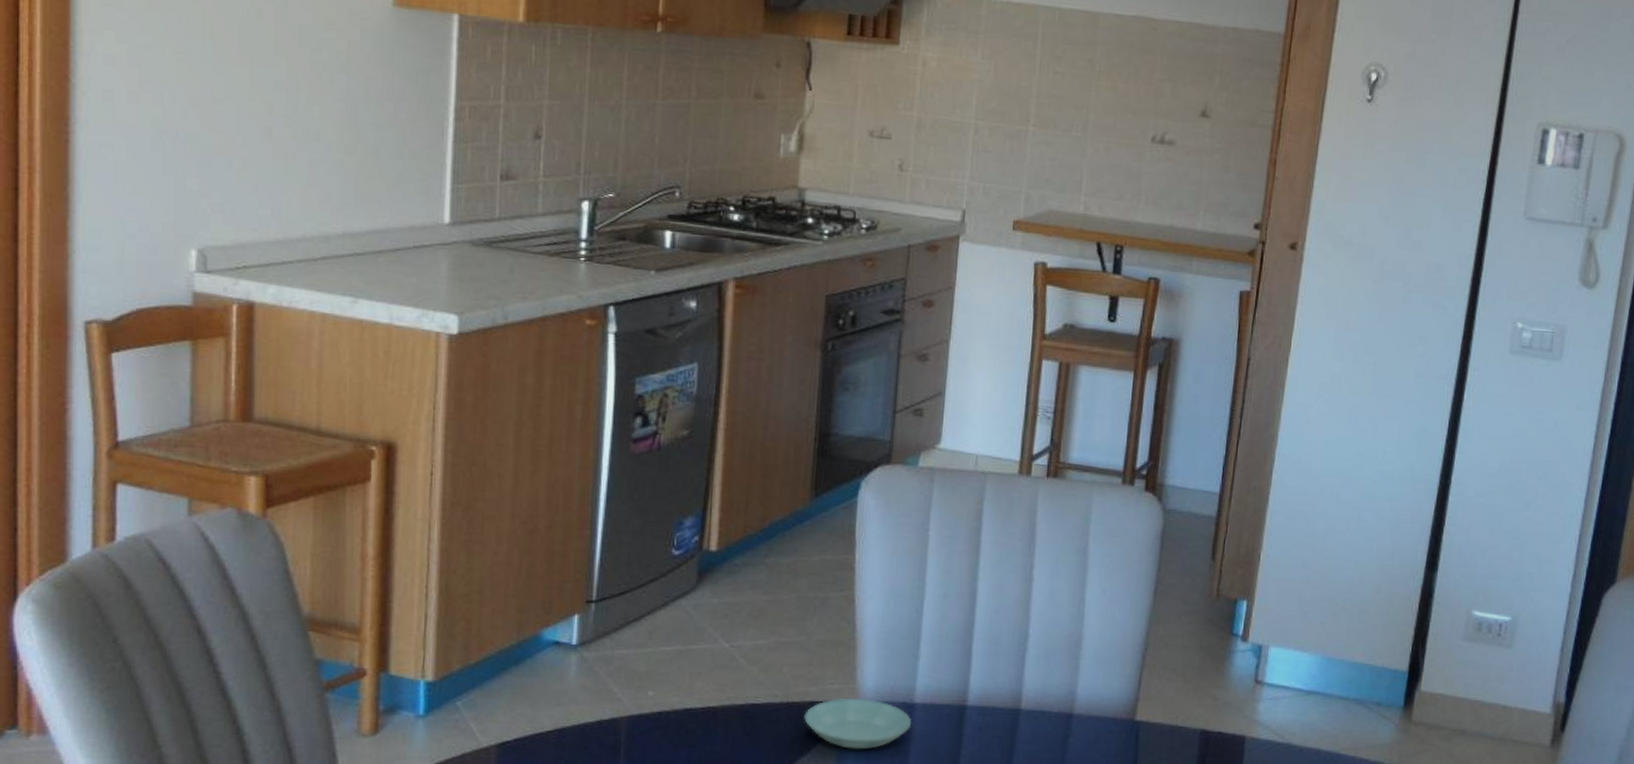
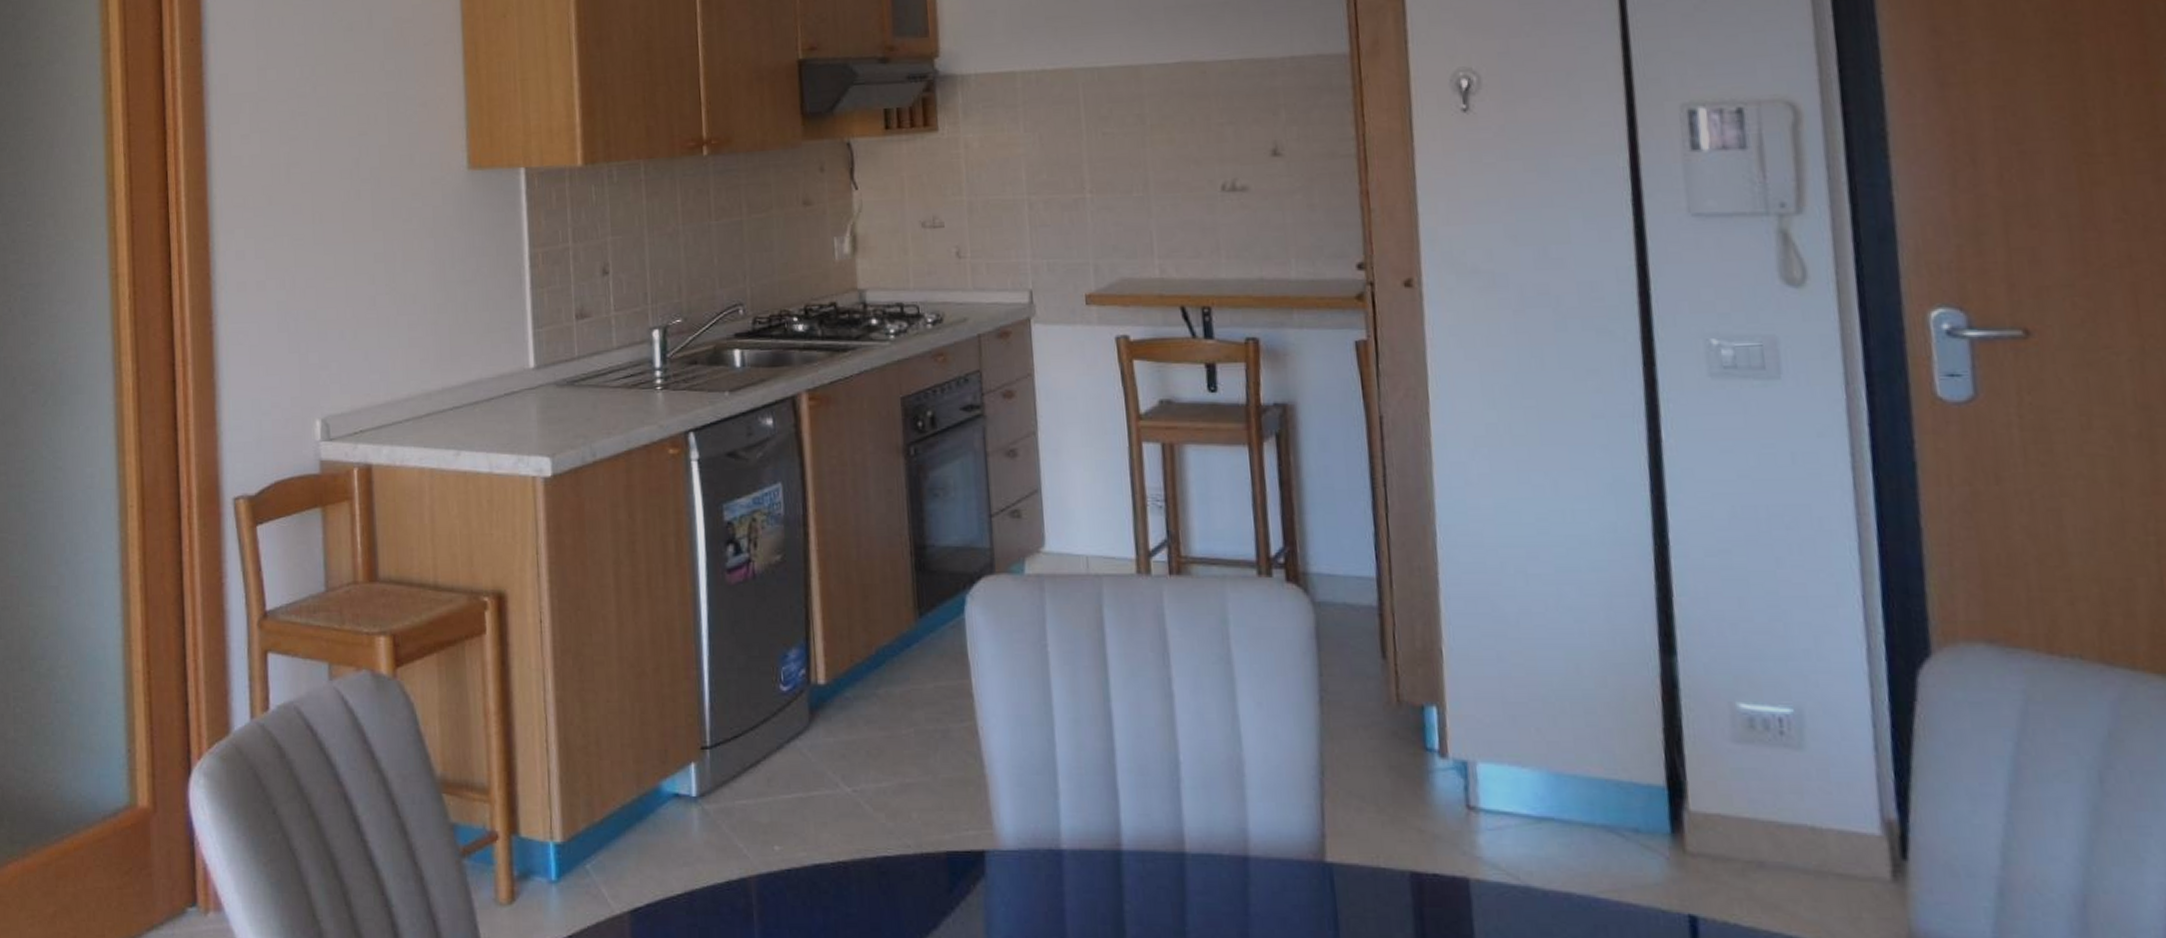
saucer: present [804,698,912,750] -> none [942,845,1063,908]

